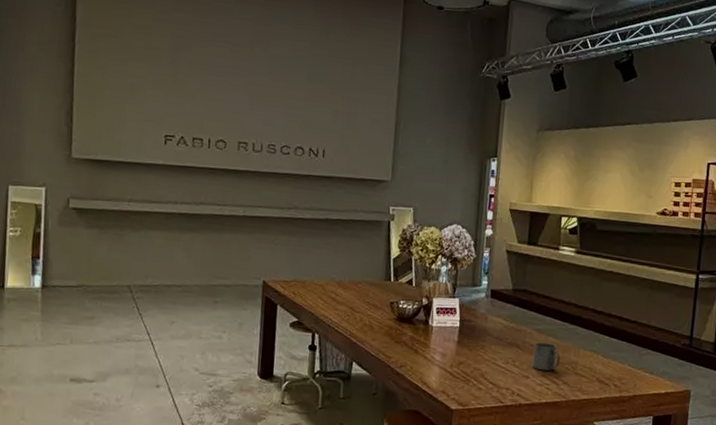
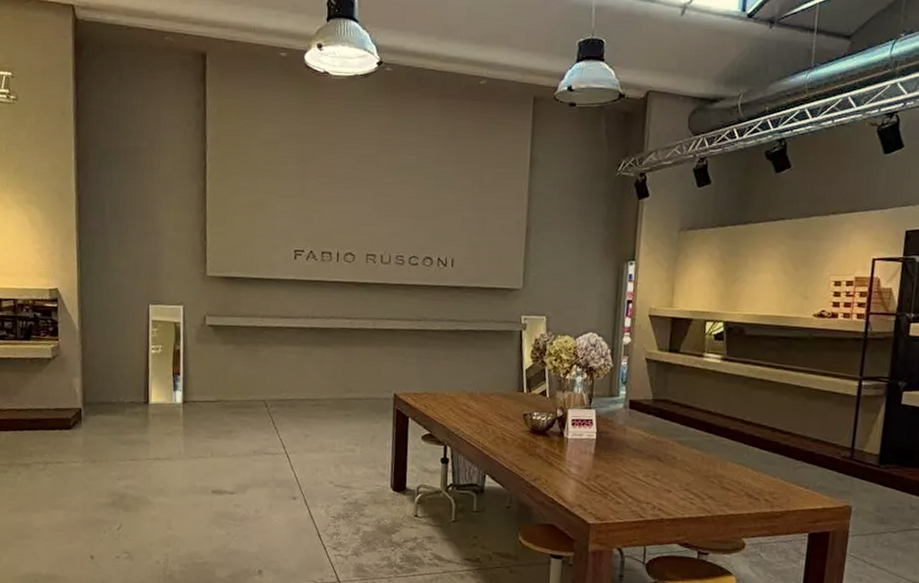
mug: present [533,342,560,371] -> none [675,455,705,485]

